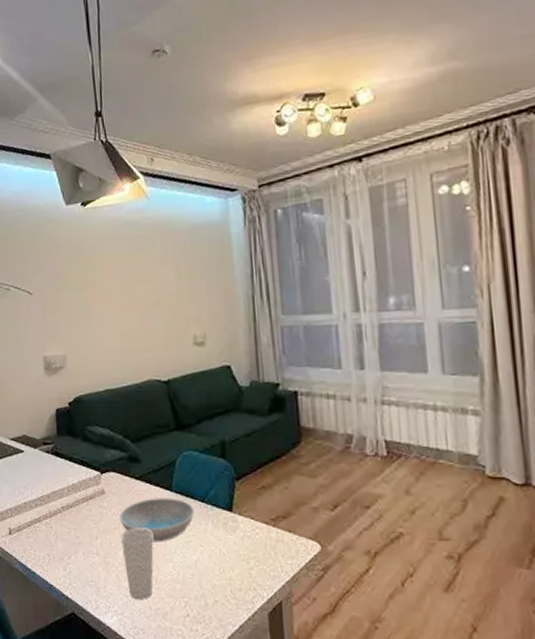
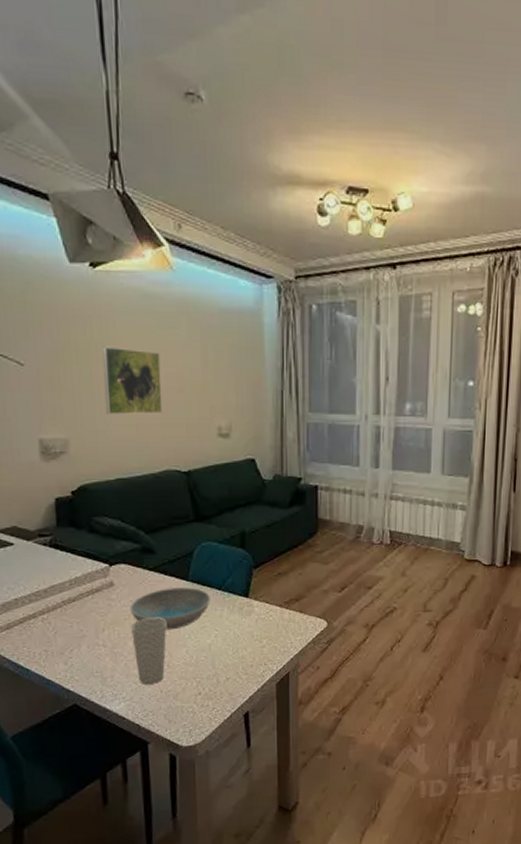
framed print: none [92,271,143,331] -> present [102,346,163,414]

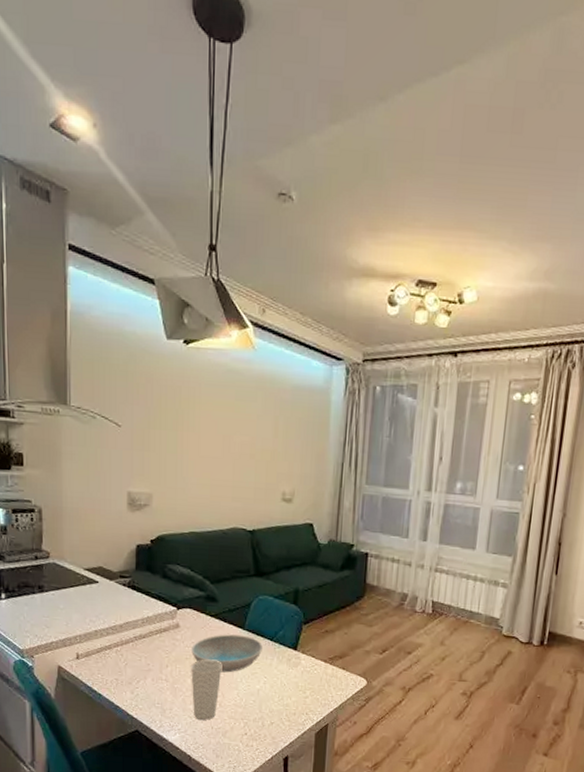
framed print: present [102,346,163,414] -> none [186,414,237,477]

